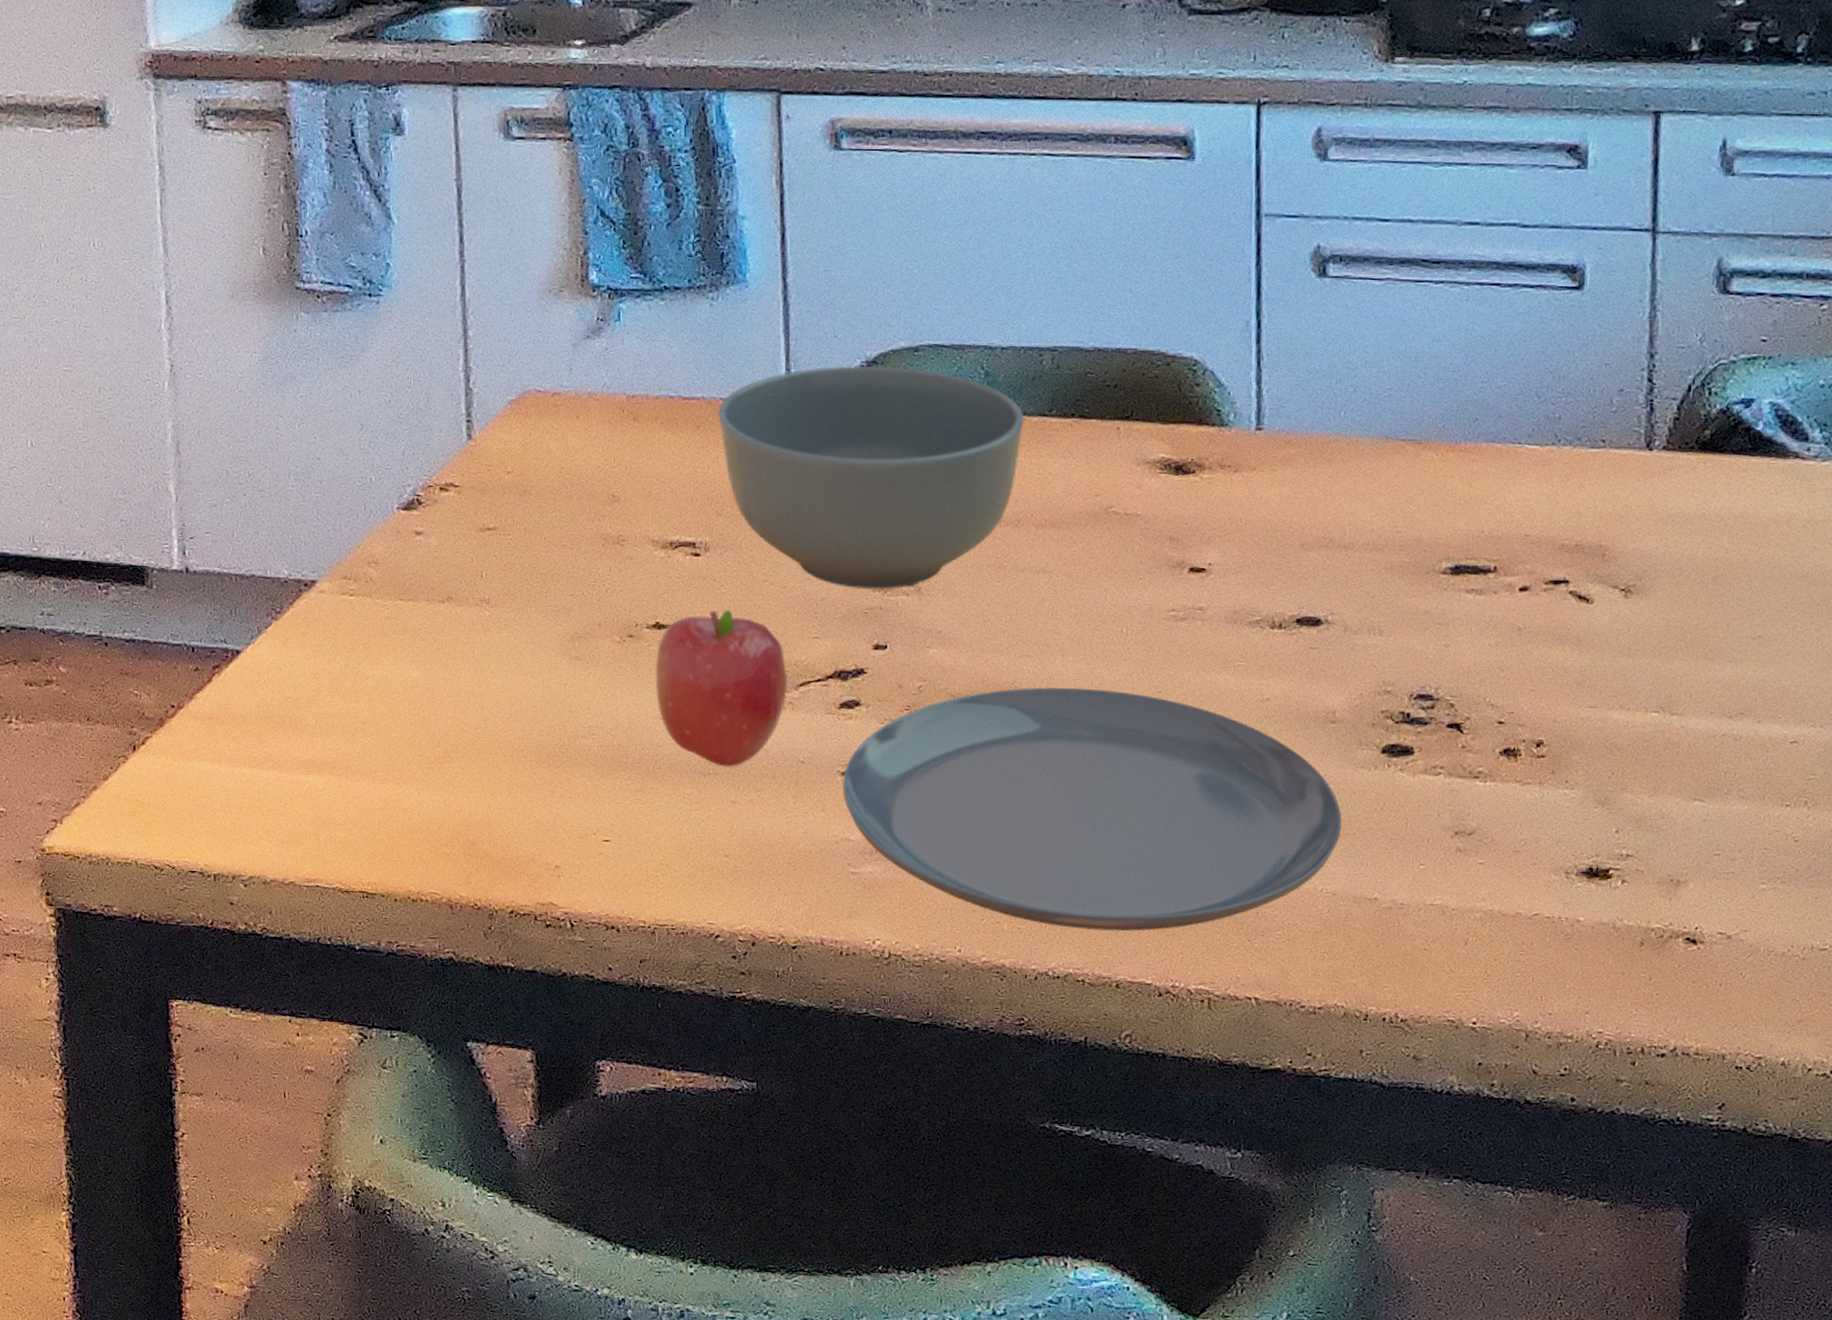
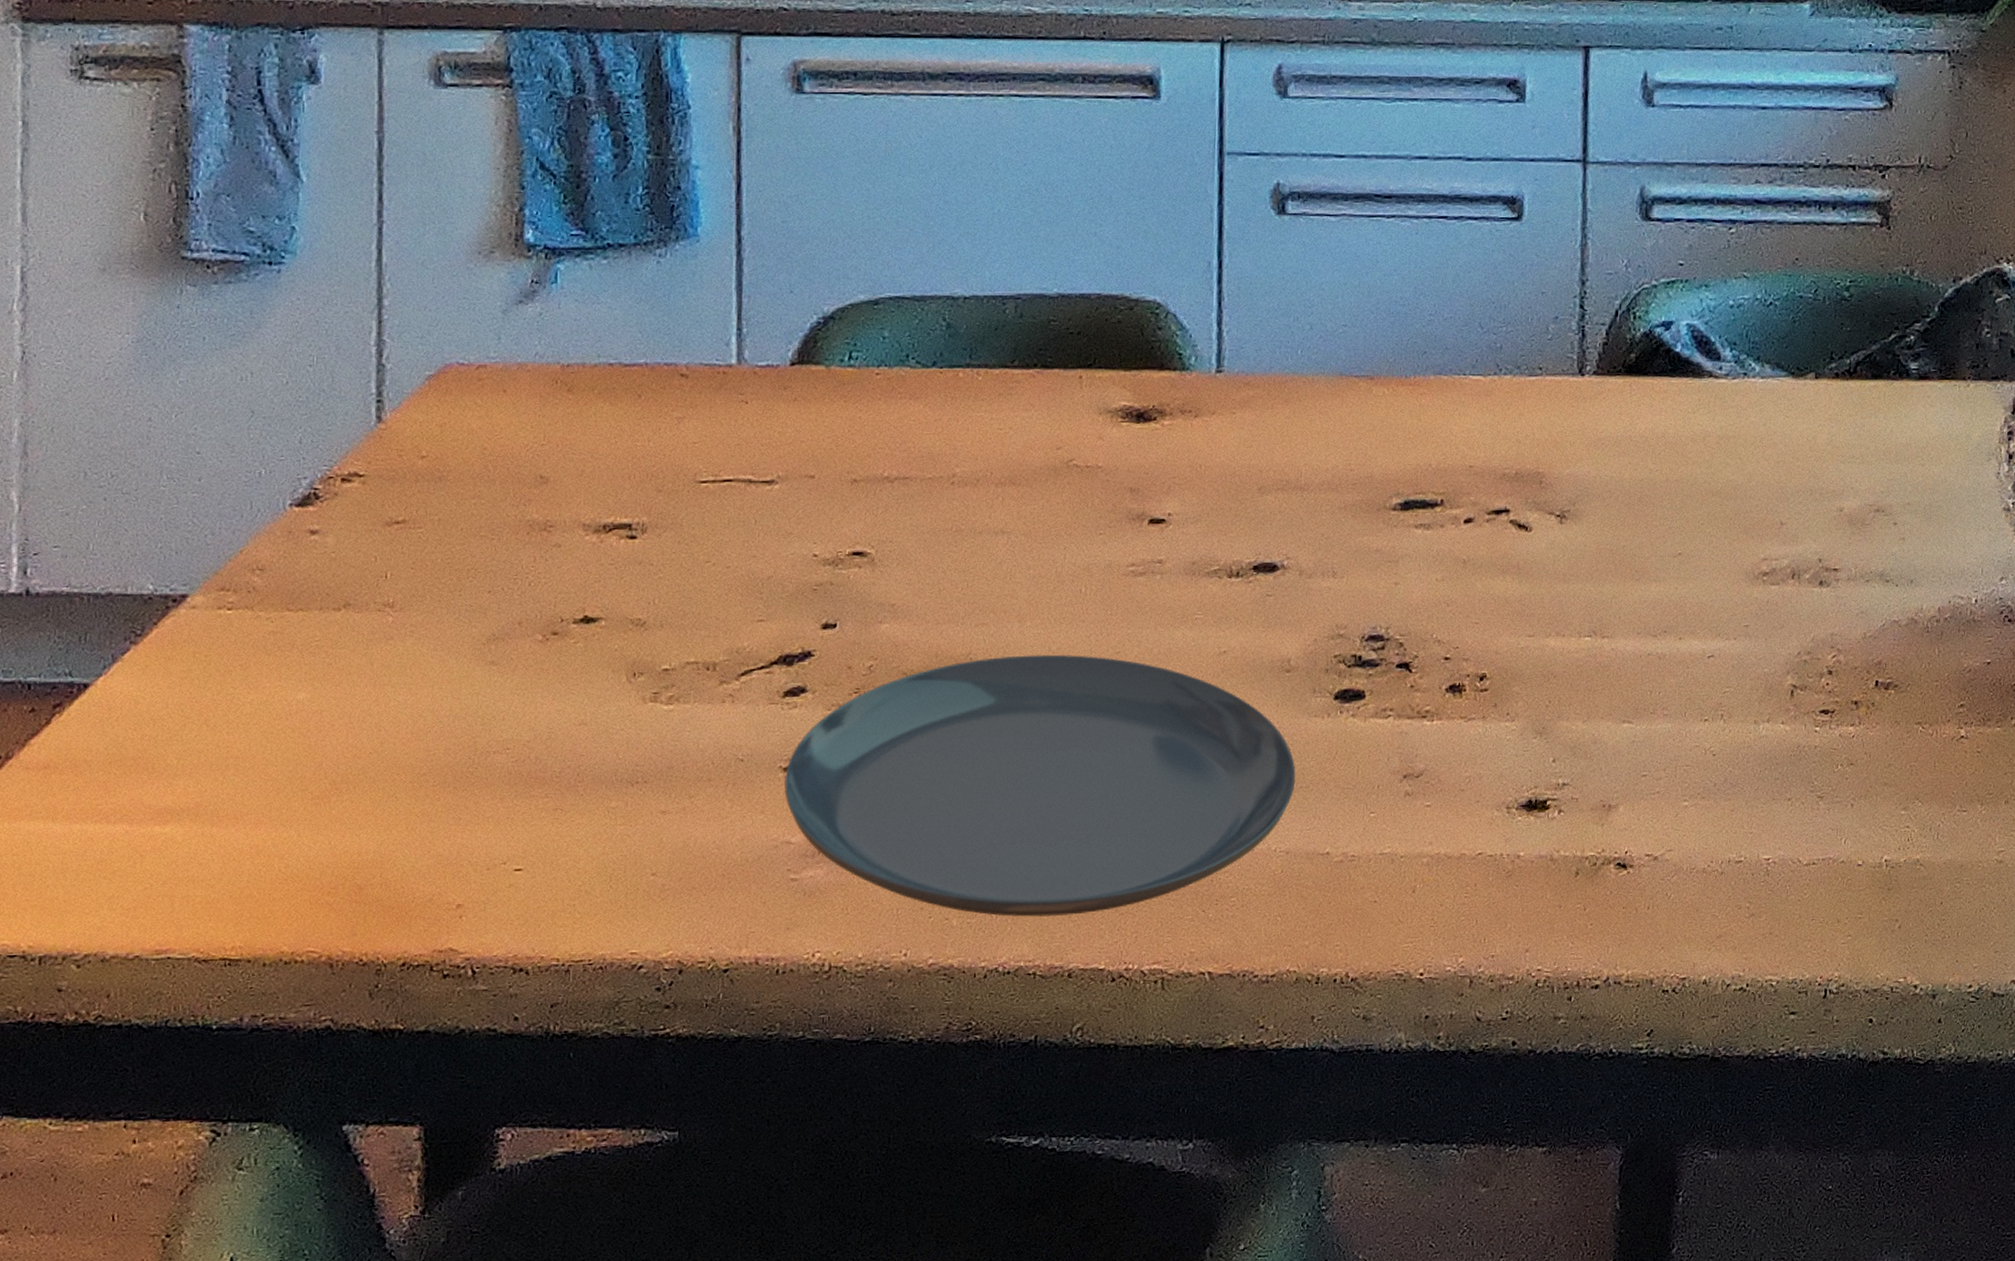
fruit: present [656,610,787,767] -> none [581,597,728,773]
bowl: present [717,365,1025,590] -> none [660,321,986,563]

